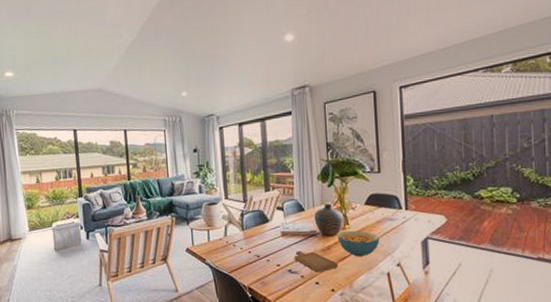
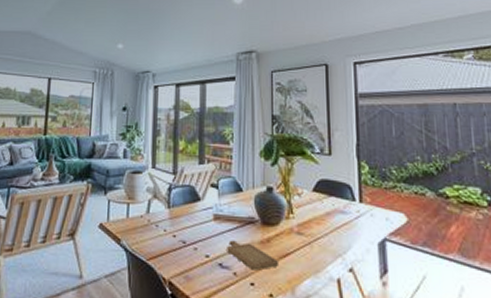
cereal bowl: present [337,230,380,257] -> none [279,221,329,256]

